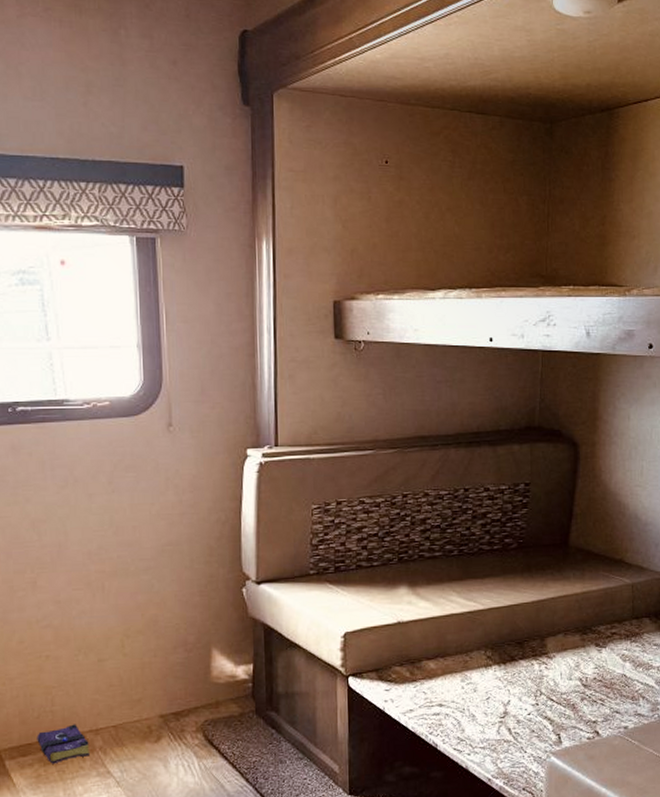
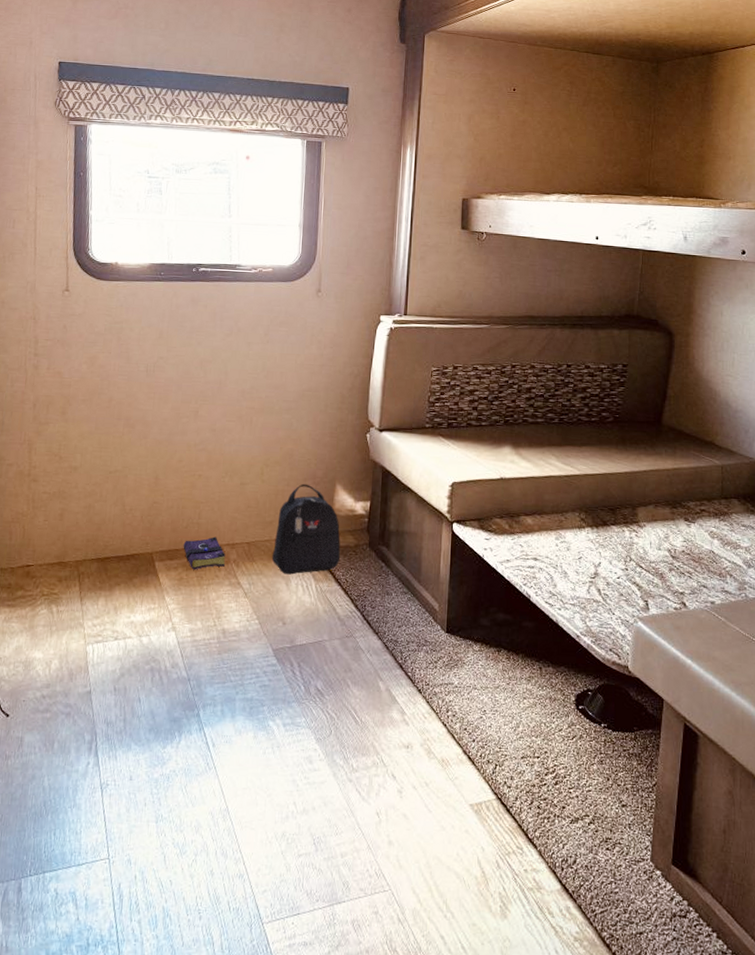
backpack: none [144,652,225,756] -> present [271,483,341,575]

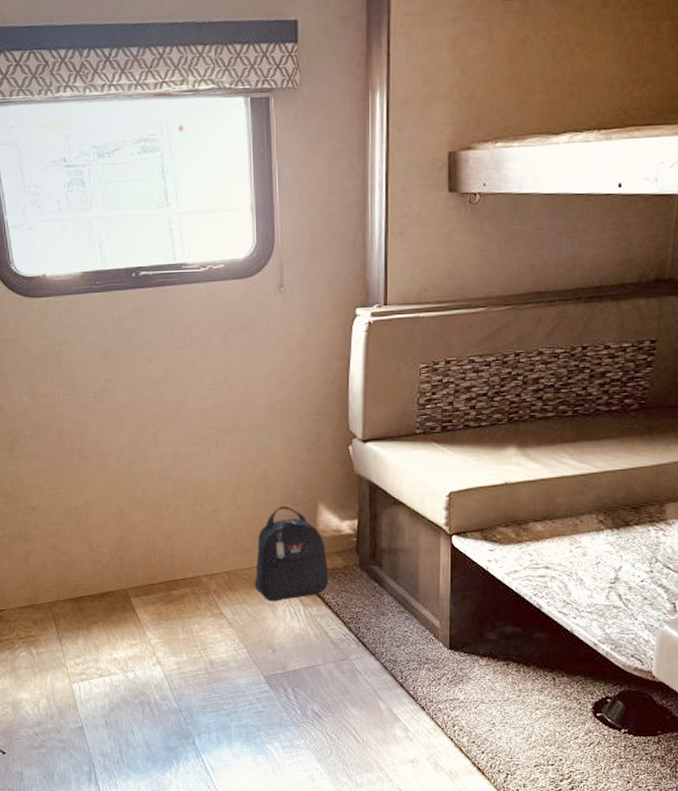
book: present [183,536,225,570] -> none [158,568,205,603]

